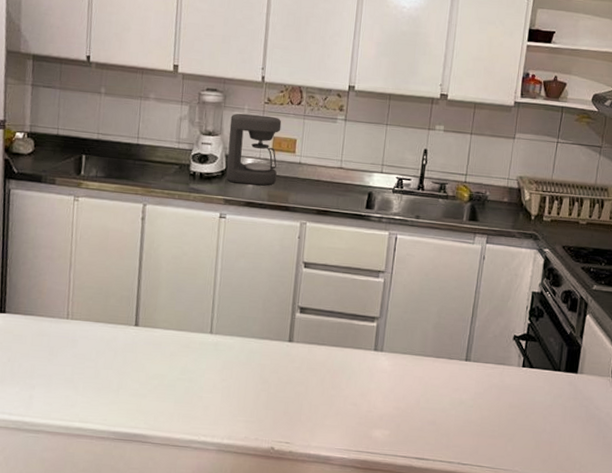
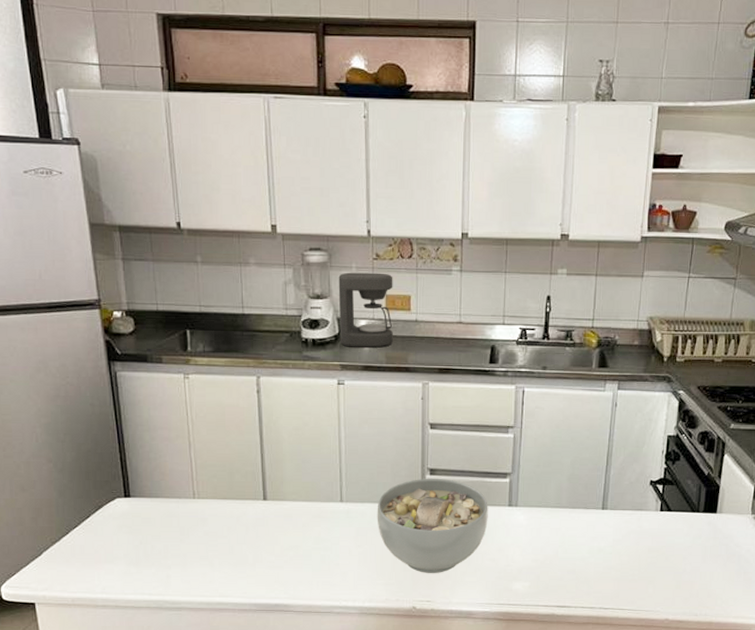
soup bowl: none [244,316,354,414] -> present [377,478,488,573]

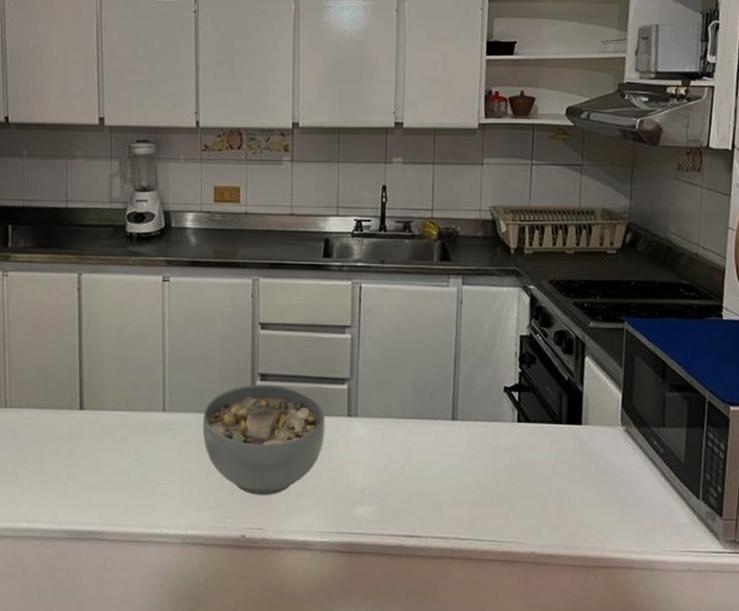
coffee maker: present [338,272,393,348] -> none [165,164,222,242]

